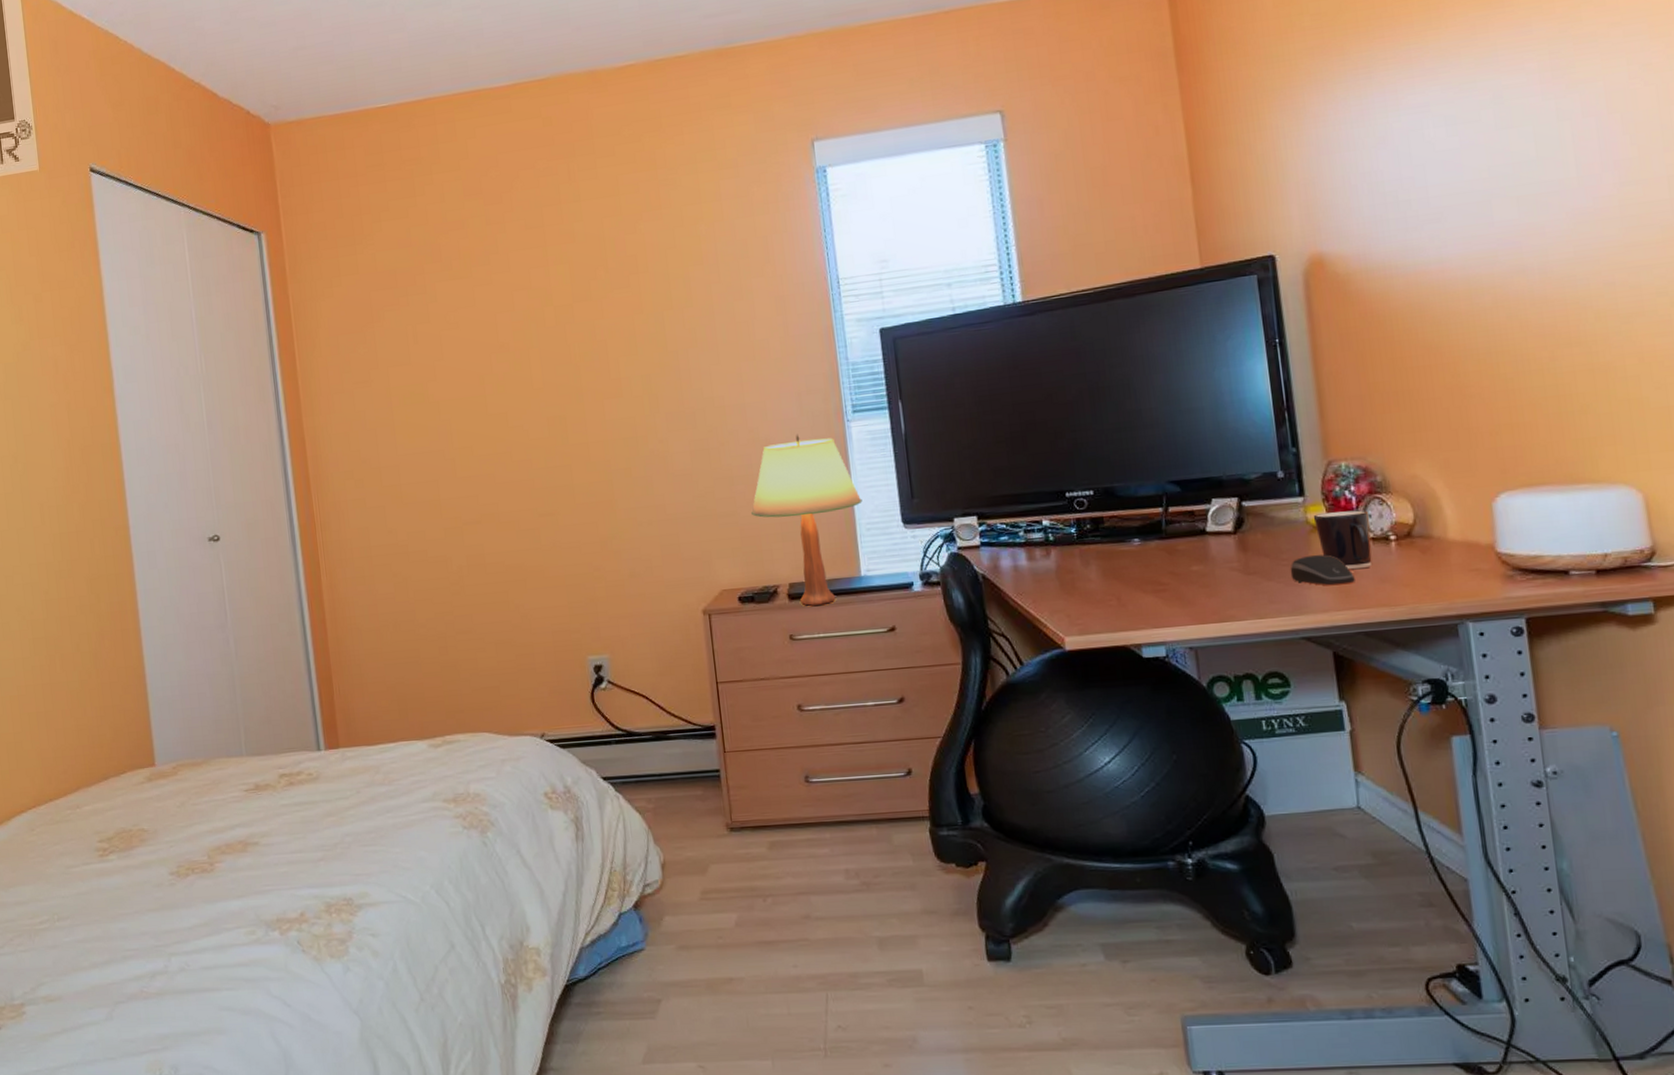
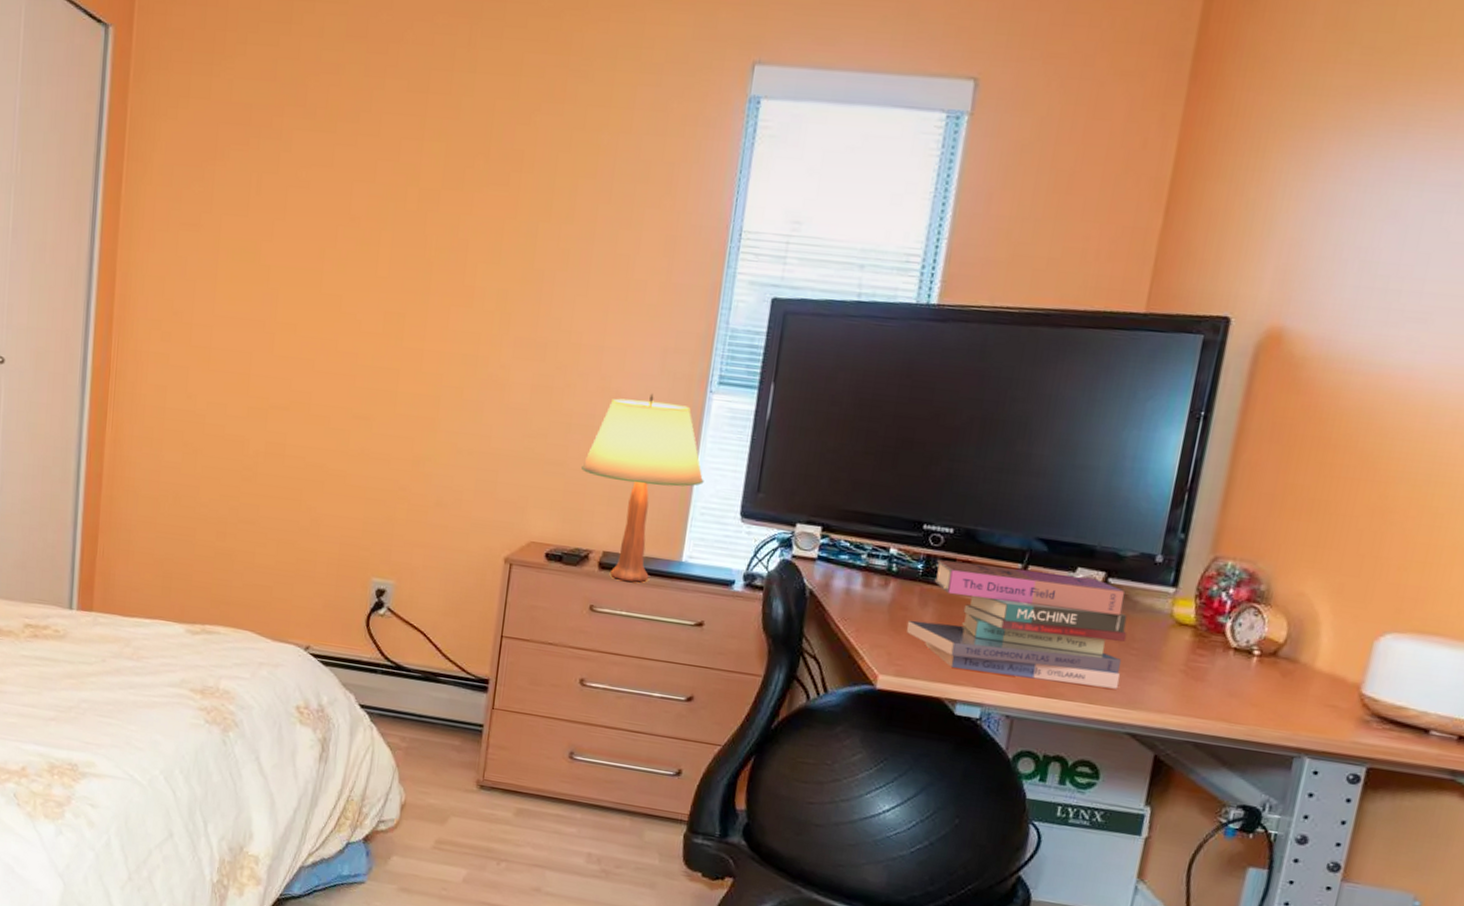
books: none [1076,505,1282,616] -> present [905,559,1128,689]
computer mouse: present [1290,554,1355,586] -> none [1135,650,1203,690]
mug: present [1313,510,1373,570] -> none [1176,609,1240,678]

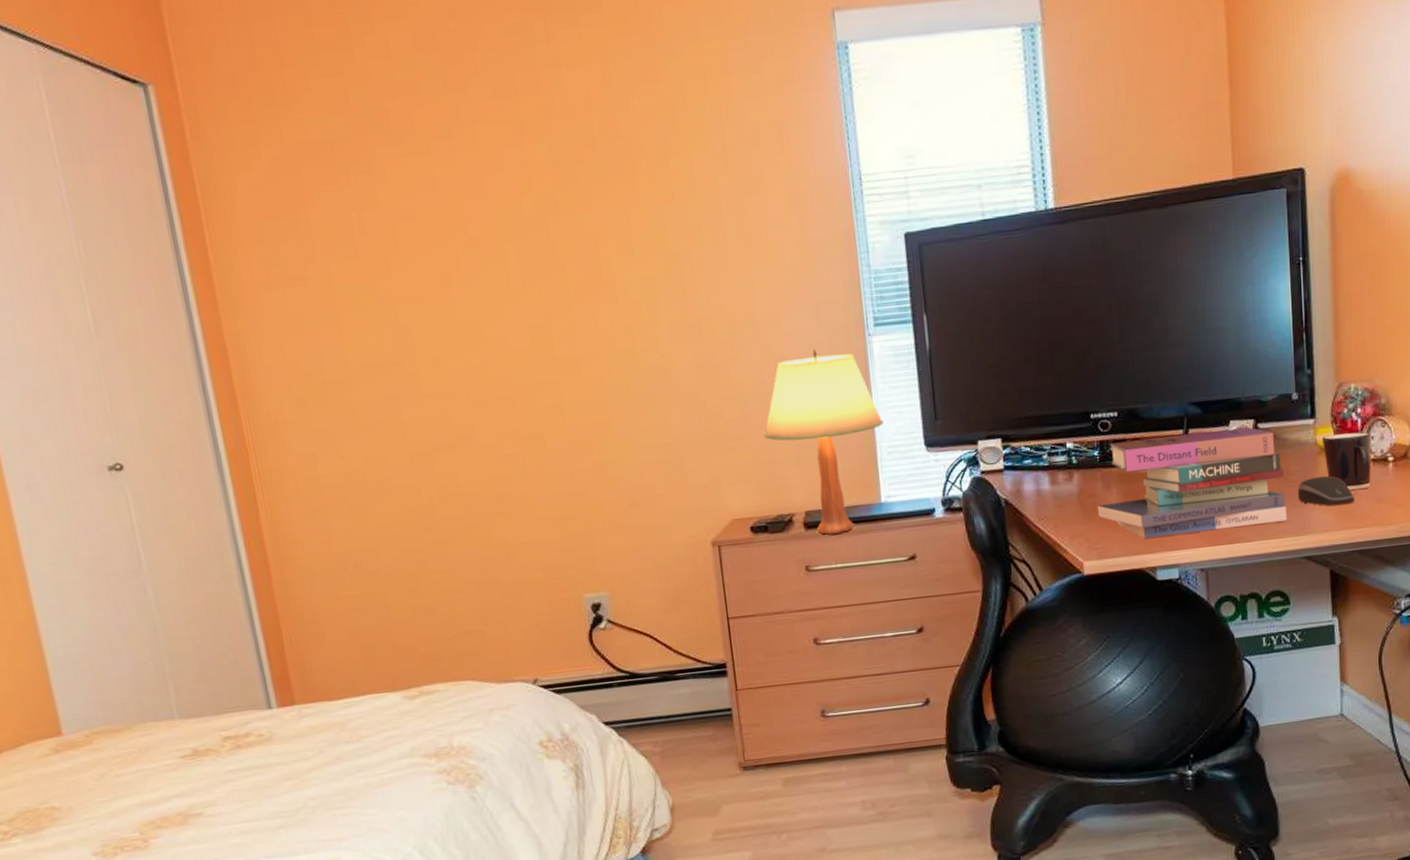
computer mouse: none [1135,650,1203,690] -> present [1297,476,1355,507]
mug: none [1176,609,1240,678] -> present [1321,431,1372,491]

